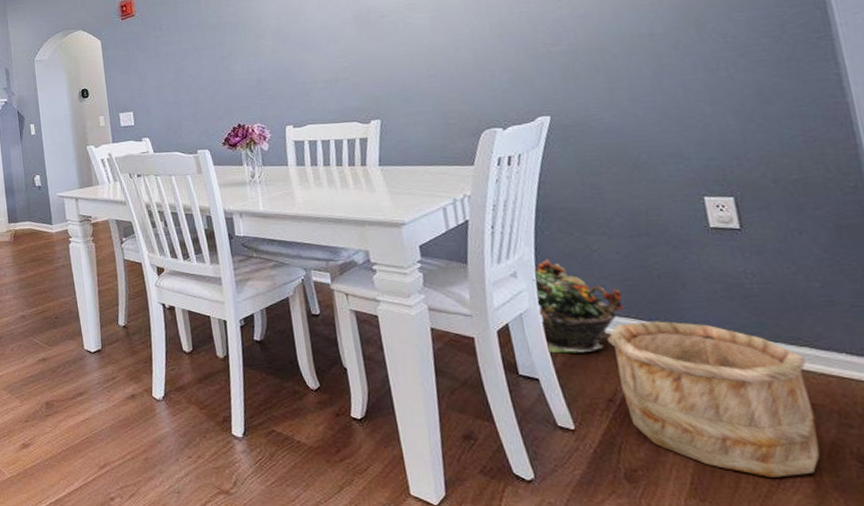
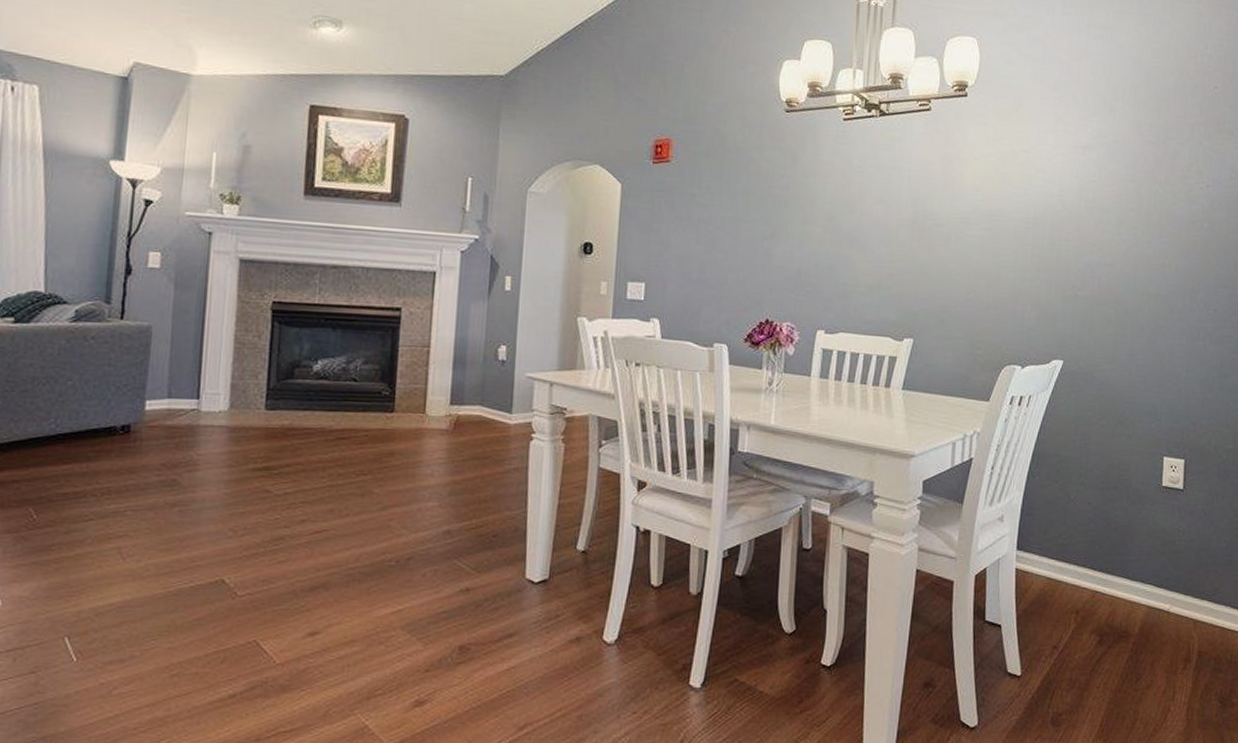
potted plant: present [532,259,623,354] -> none [1014,504,1085,600]
wooden bucket: present [606,321,820,478] -> none [1064,571,1203,718]

